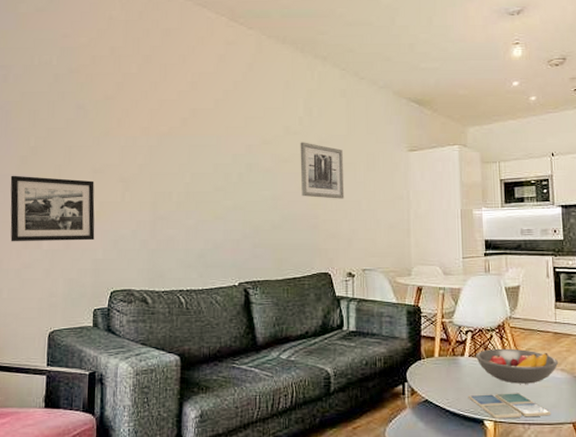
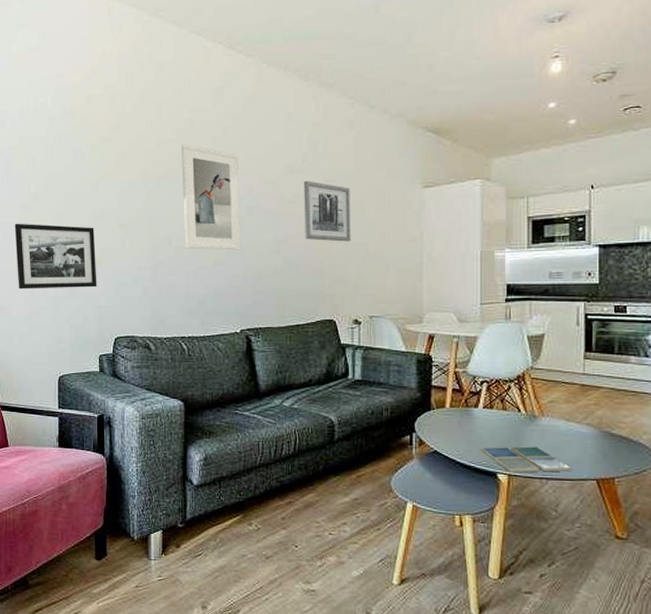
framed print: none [184,105,241,205] -> present [181,144,241,250]
fruit bowl: present [475,348,559,384] -> none [490,400,585,438]

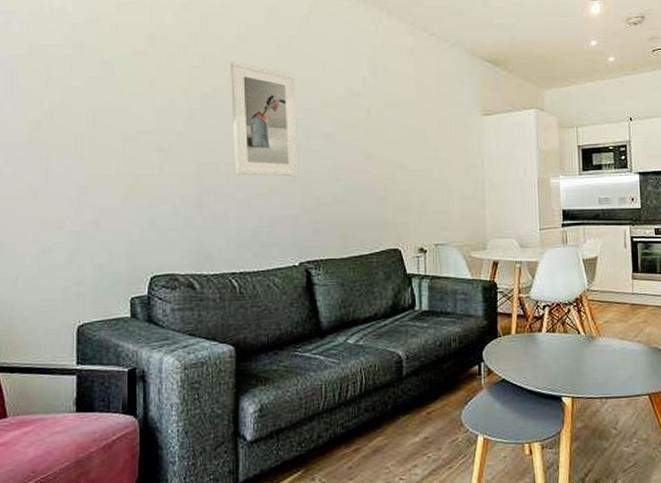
picture frame: present [14,223,97,290] -> none [20,144,129,223]
wall art: present [304,180,351,242] -> none [365,105,415,168]
drink coaster: present [480,446,573,473] -> none [545,367,628,395]

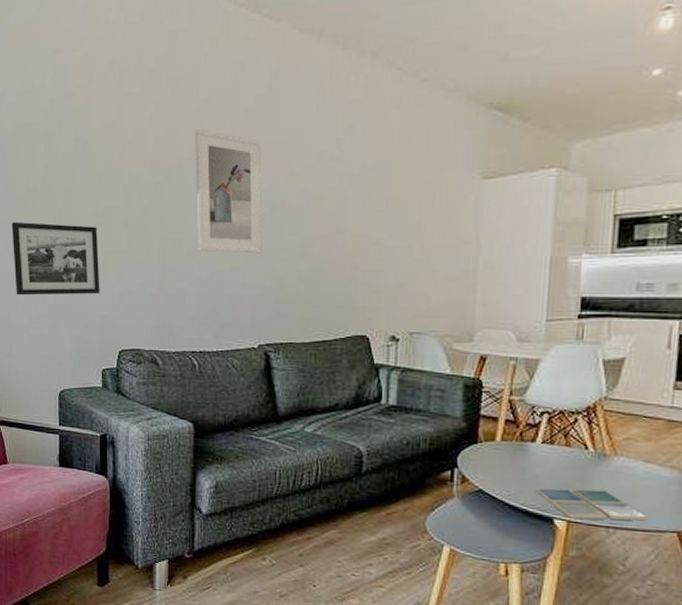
picture frame: none [20,144,129,223] -> present [11,221,100,296]
drink coaster: none [545,367,628,395] -> present [535,488,649,521]

